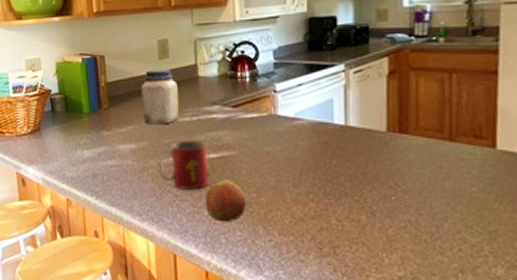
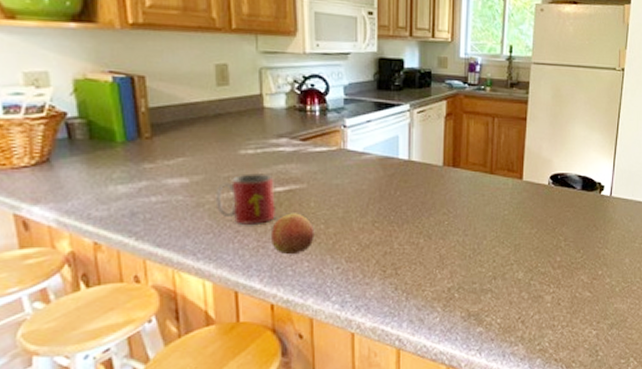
jar: present [140,68,179,123] -> none [193,96,241,156]

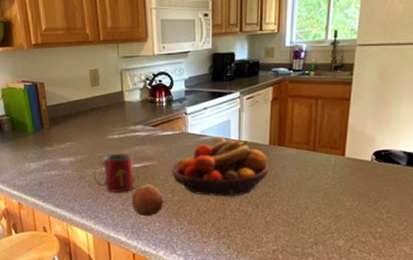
fruit bowl: none [325,155,443,227] -> present [171,137,269,197]

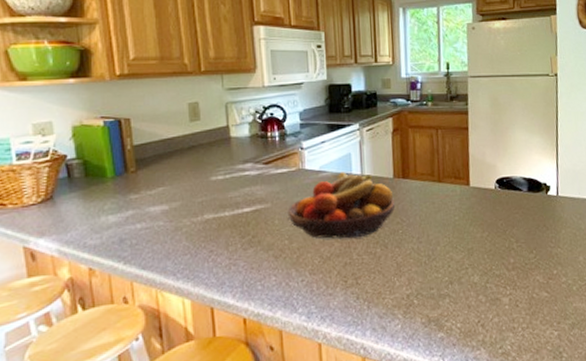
mug: present [93,153,135,192] -> none [191,196,244,245]
apple: present [132,184,164,217] -> none [241,231,280,271]

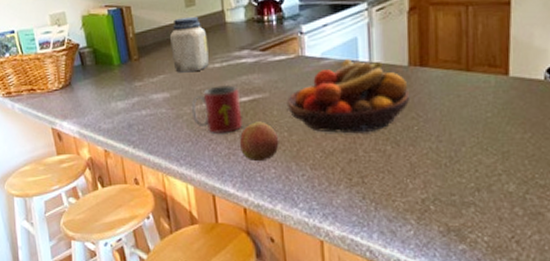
jar: none [171,130,212,184] -> present [169,16,209,72]
mug: none [191,196,244,245] -> present [191,85,242,133]
apple: none [241,231,280,271] -> present [240,121,279,162]

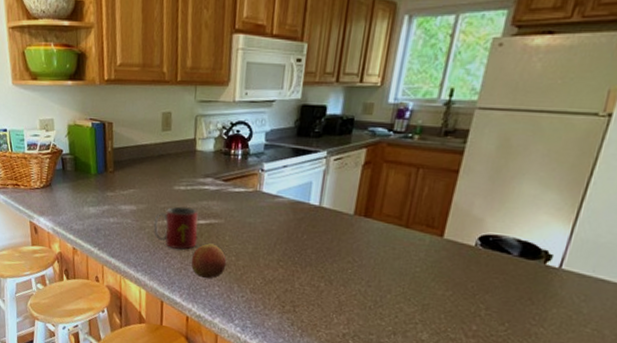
jar: present [169,16,209,72] -> none [143,140,178,190]
fruit bowl: present [286,59,411,134] -> none [238,200,351,269]

